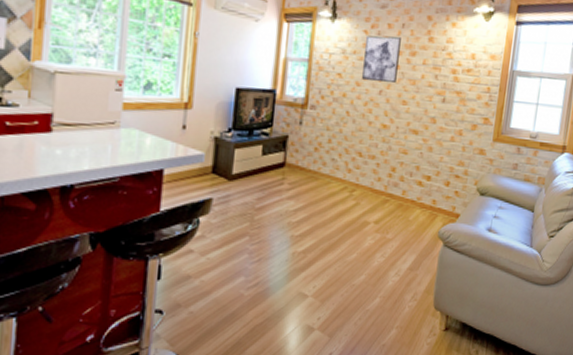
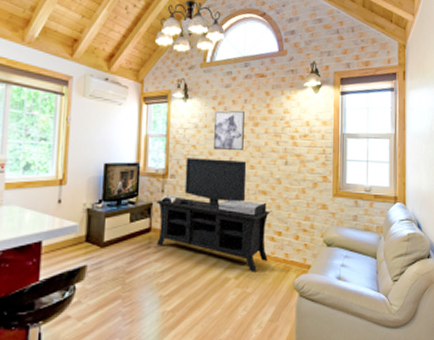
media console: none [290,87,421,218] -> present [155,158,270,272]

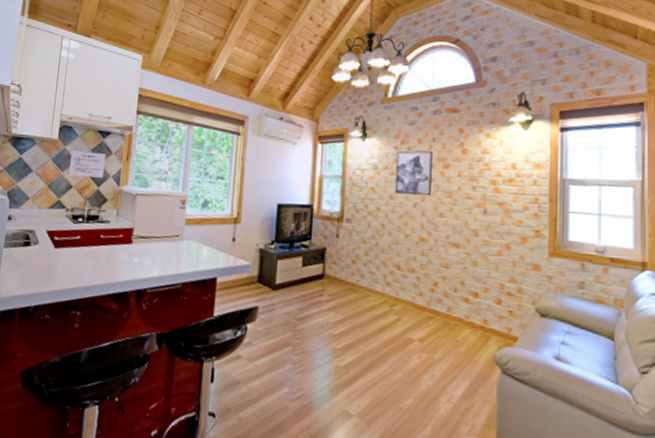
media console: present [155,158,270,272] -> none [329,201,464,337]

